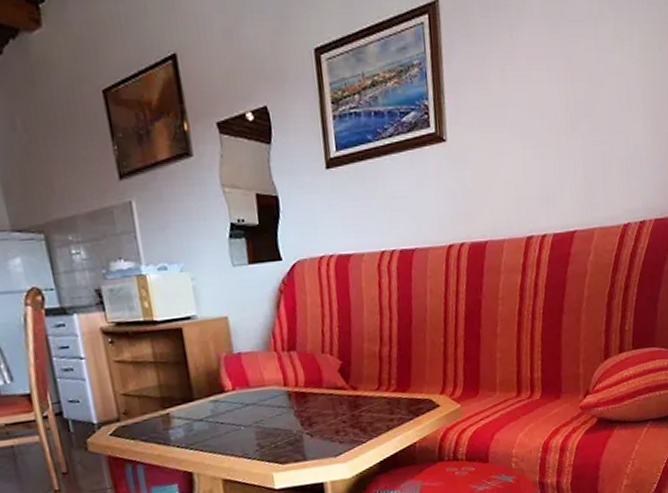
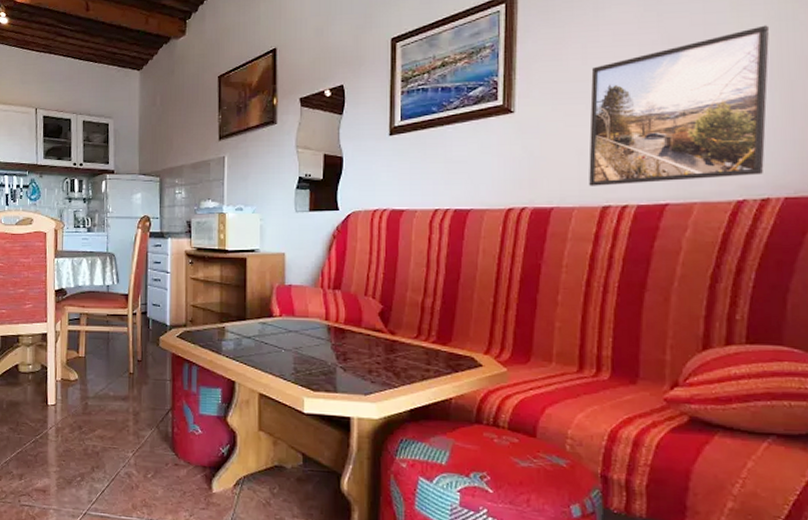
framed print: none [510,55,643,217] -> present [589,25,770,186]

